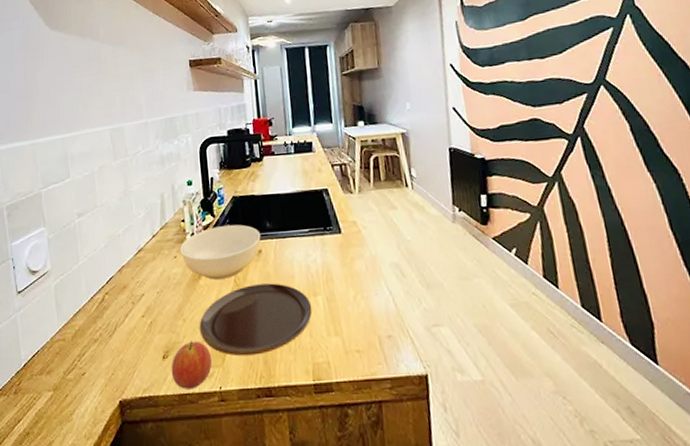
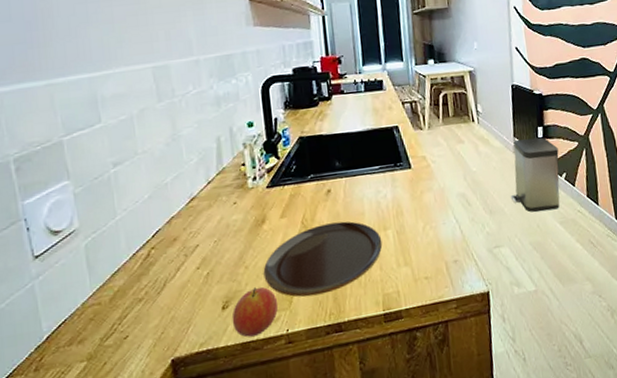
bowl: present [180,224,261,280] -> none [240,165,330,224]
pedal bin: none [450,206,510,290] -> present [510,137,560,212]

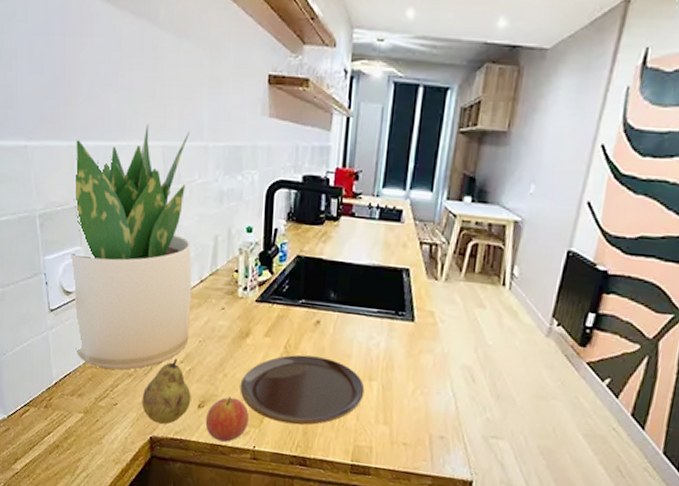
planter: none [54,50,203,304] -> present [71,124,192,370]
fruit: none [157,266,214,342] -> present [142,358,191,424]
pedal bin: present [510,137,560,212] -> none [527,321,610,419]

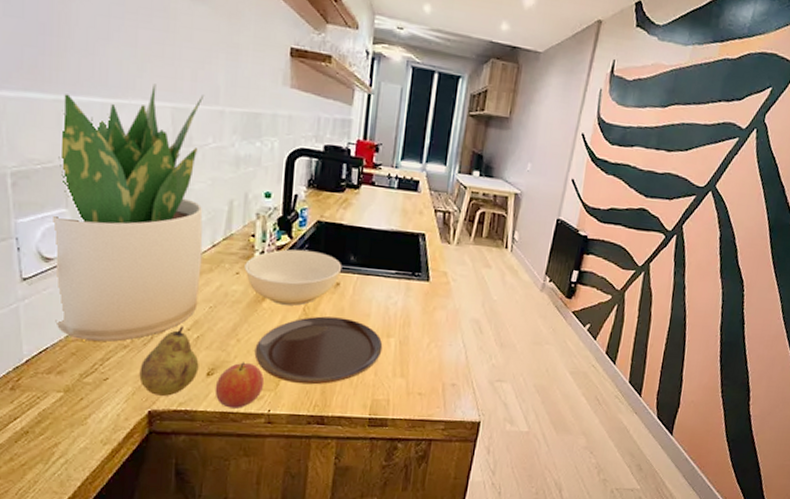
bowl: none [229,285,323,343] -> present [244,249,342,306]

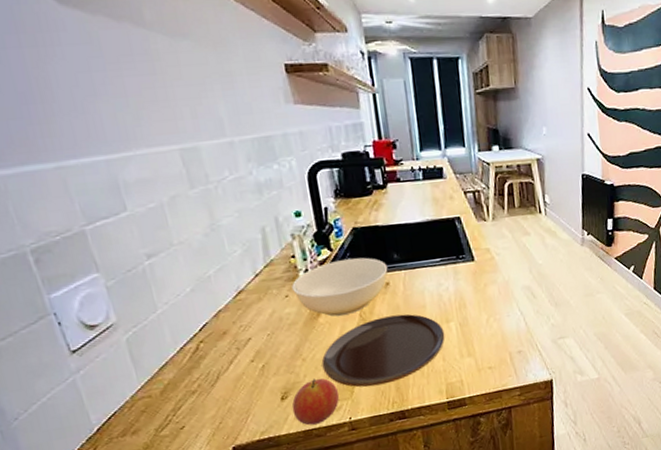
planter: present [53,83,205,342] -> none [64,129,255,397]
fruit: present [139,326,199,396] -> none [213,359,272,431]

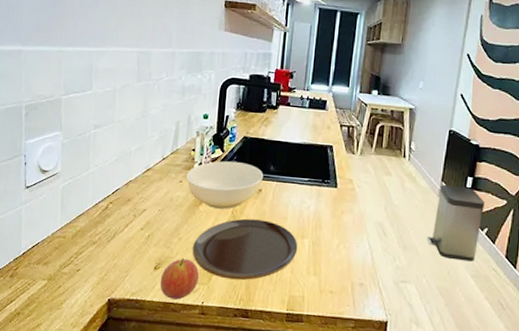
pedal bin: none [576,229,628,305] -> present [426,184,485,262]

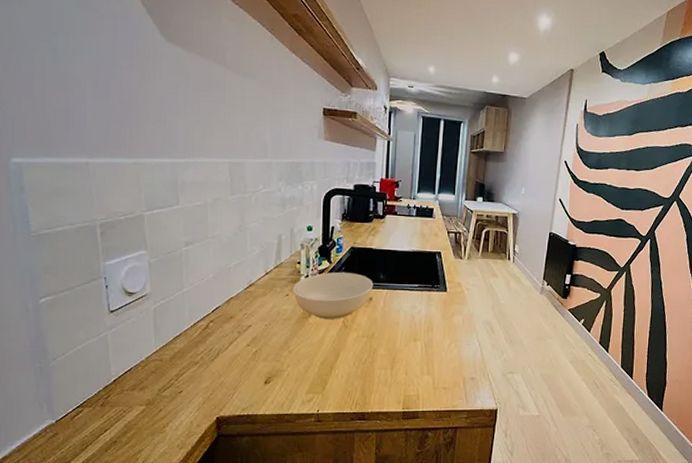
fruit: present [160,258,200,300] -> none [272,370,313,410]
plate: present [192,218,298,280] -> none [304,327,411,386]
pedal bin: present [426,184,485,262] -> none [530,282,581,350]

